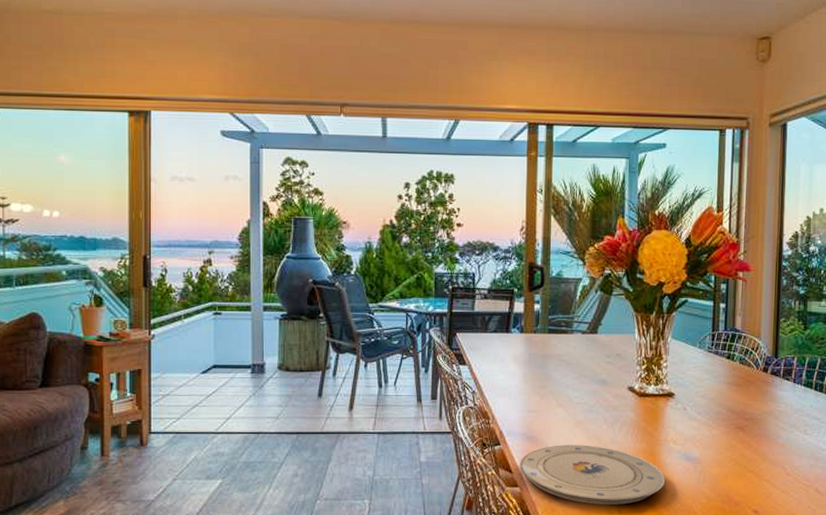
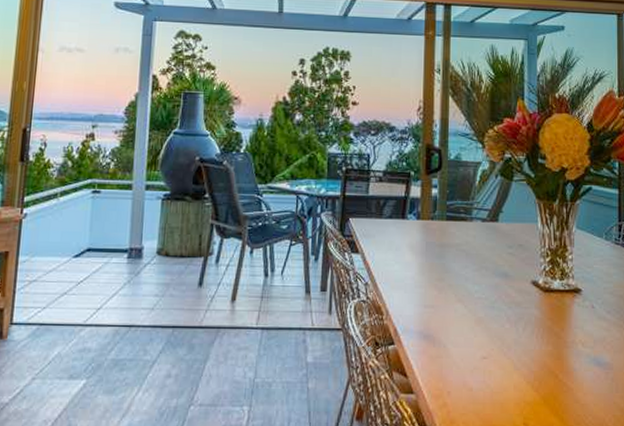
plate: present [520,445,666,505] -> none [416,345,575,417]

